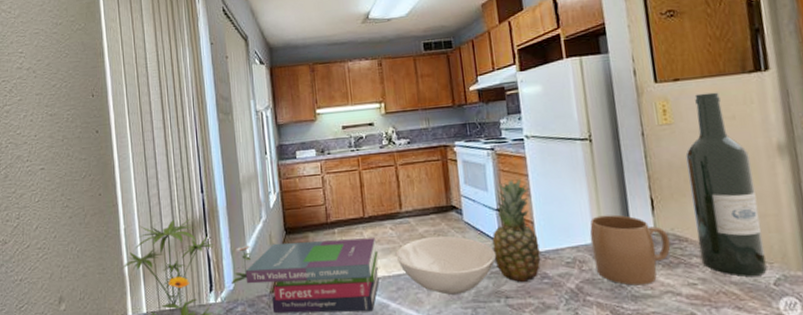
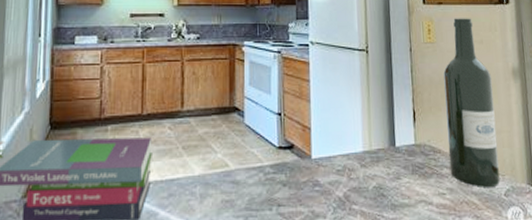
soup bowl: present [395,235,497,295] -> none [171,138,273,202]
fruit: present [491,179,541,283] -> none [269,84,315,191]
mug: present [589,214,671,286] -> none [359,124,427,195]

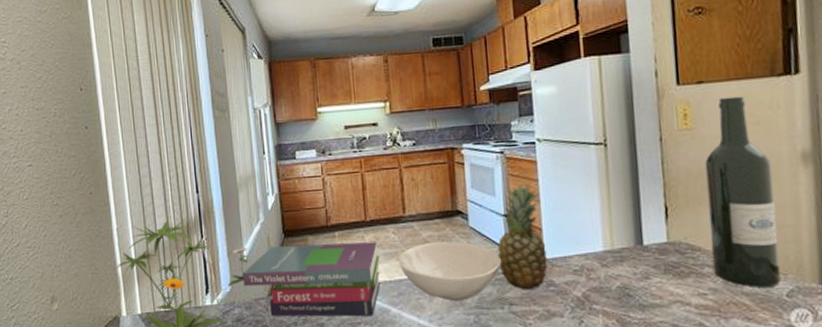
soup bowl: none [171,138,273,202] -> present [397,241,502,301]
fruit: none [269,84,315,191] -> present [497,184,549,290]

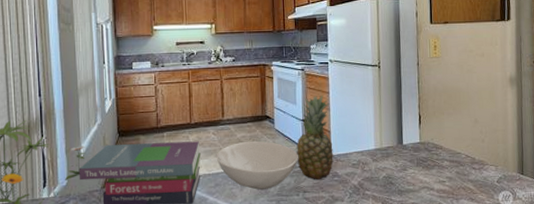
wine bottle: present [704,96,781,287] -> none [447,34,494,176]

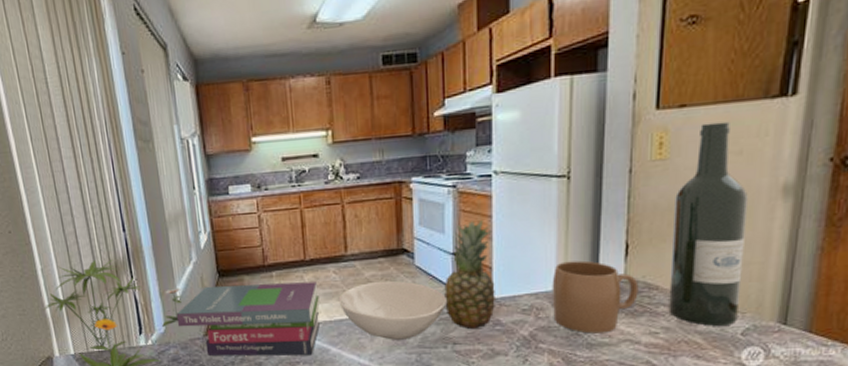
mug: none [372,127,430,183] -> present [552,260,639,334]
wine bottle: none [447,34,494,176] -> present [668,121,749,326]

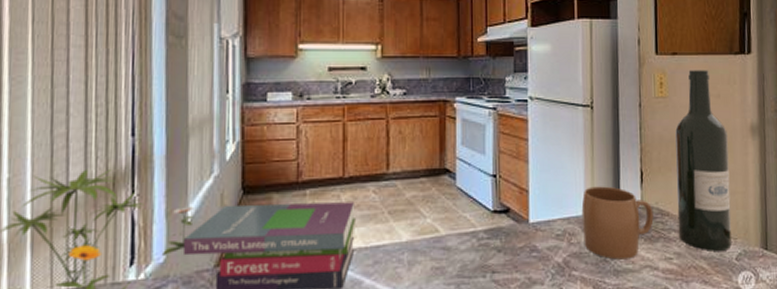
soup bowl: present [338,280,448,340] -> none [376,202,487,269]
fruit: present [443,220,497,330] -> none [483,143,533,257]

